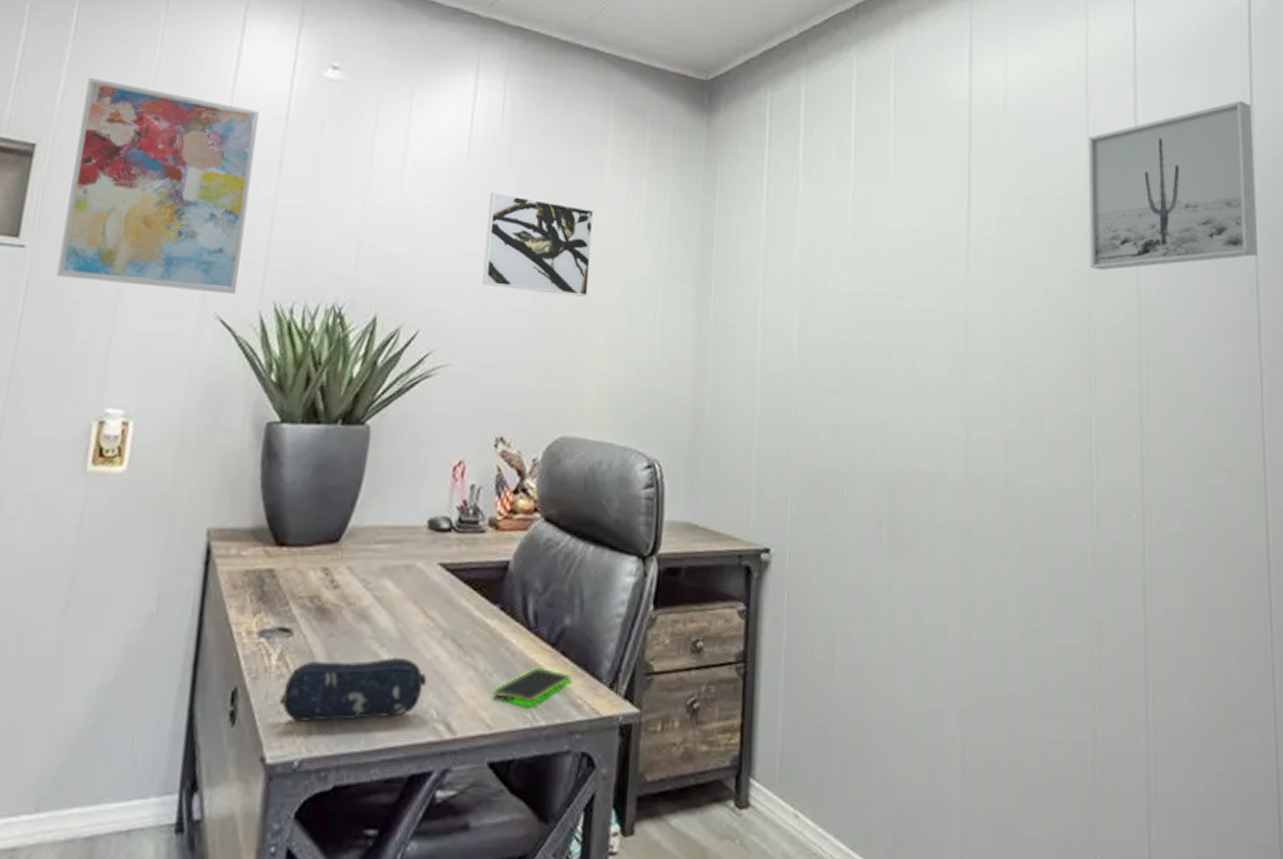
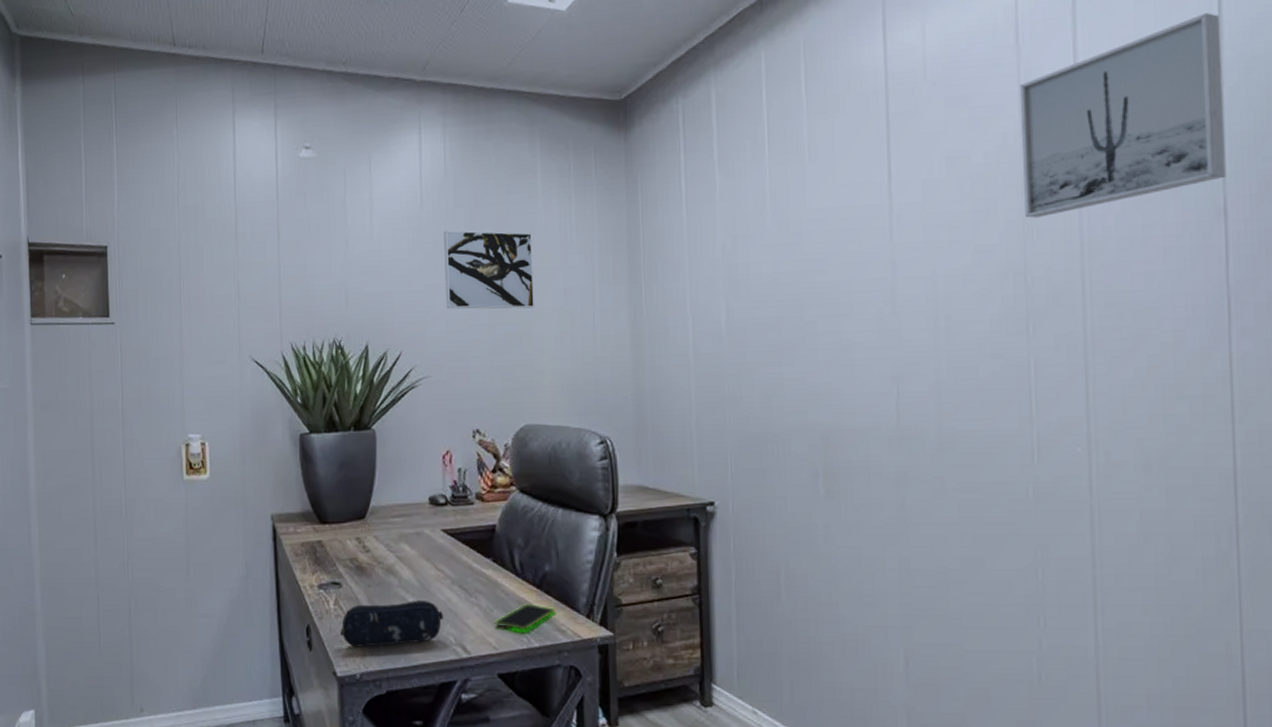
wall art: present [56,77,259,295] -> none [133,188,263,343]

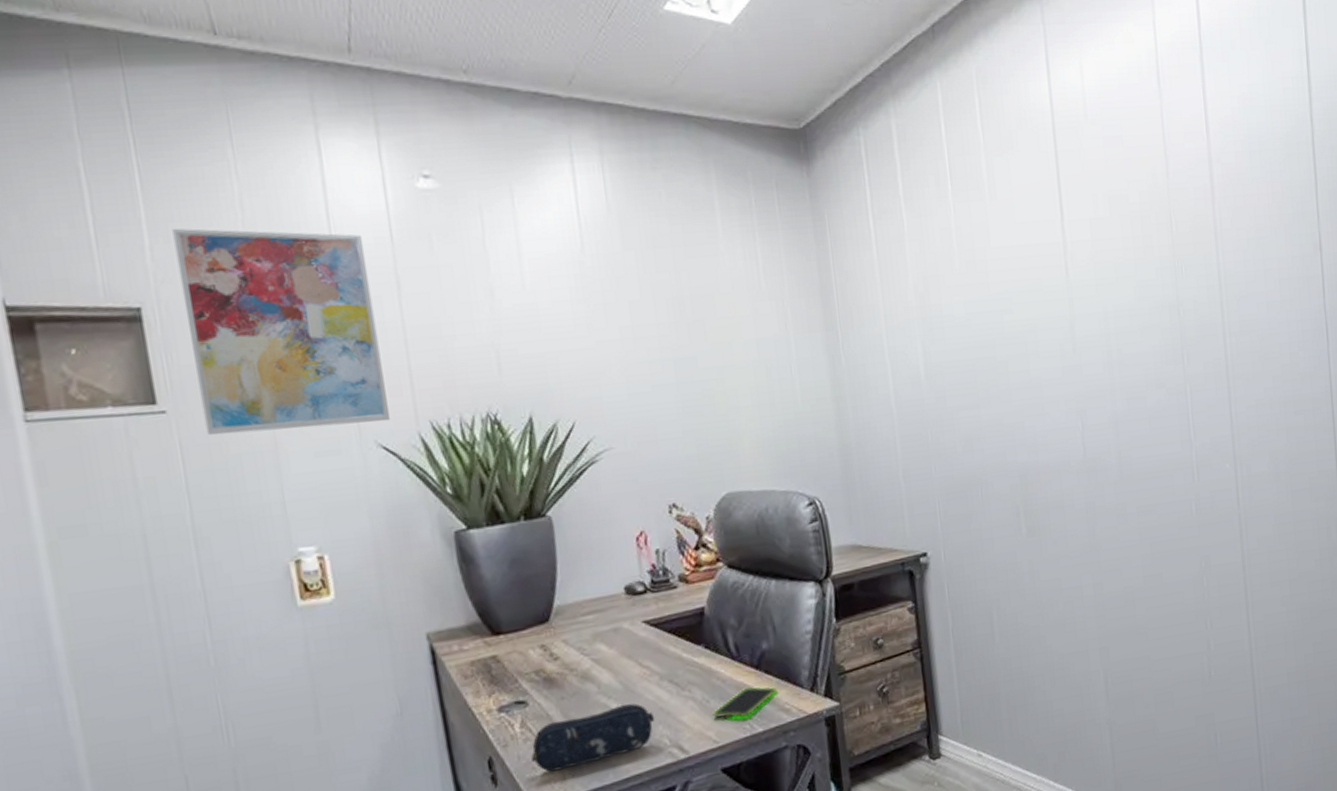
wall art: none [133,188,263,343] -> present [172,228,391,436]
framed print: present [444,230,534,309] -> none [612,276,725,369]
wall art: present [1019,13,1226,218] -> none [1163,68,1320,255]

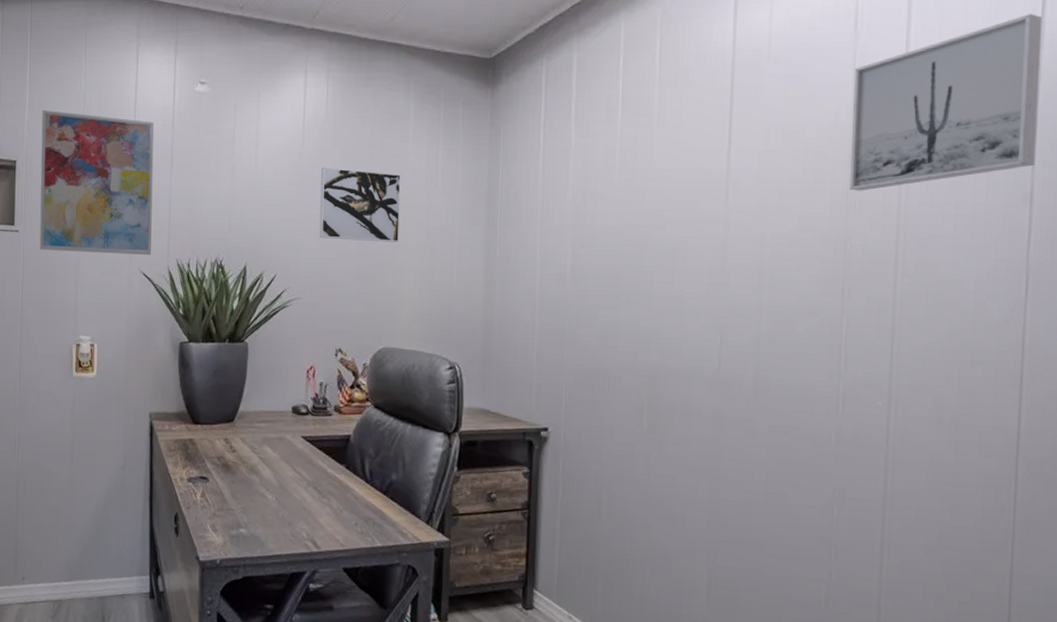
pencil case: present [530,703,655,772] -> none [204,498,299,537]
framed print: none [612,276,725,369] -> present [319,167,401,243]
smartphone: present [712,687,777,718] -> none [343,508,398,531]
wall art: none [1163,68,1320,255] -> present [850,14,1043,191]

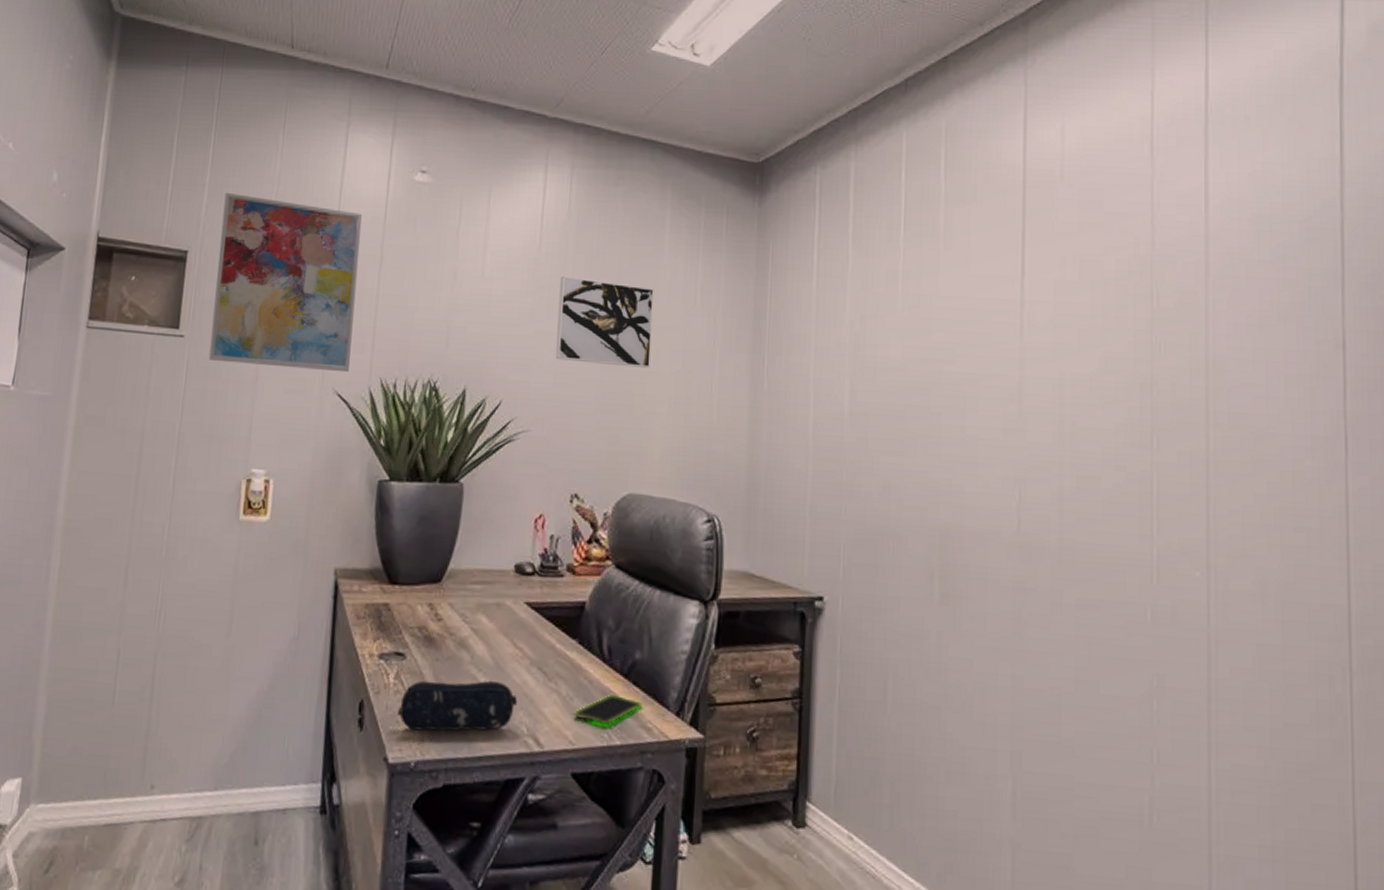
pencil case: none [204,498,299,537] -> present [396,680,518,731]
smartphone: none [343,508,398,531] -> present [574,695,642,725]
wall art: present [850,14,1043,191] -> none [1152,150,1345,331]

